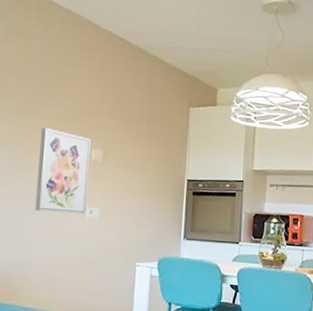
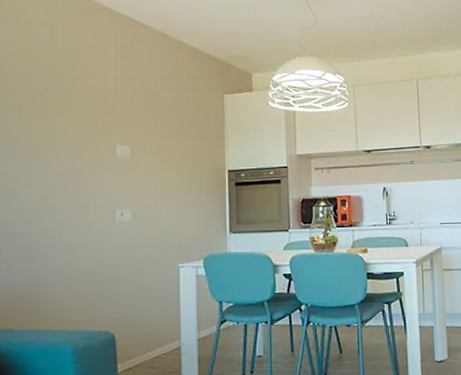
wall art: present [35,128,91,214] -> none [52,126,116,220]

